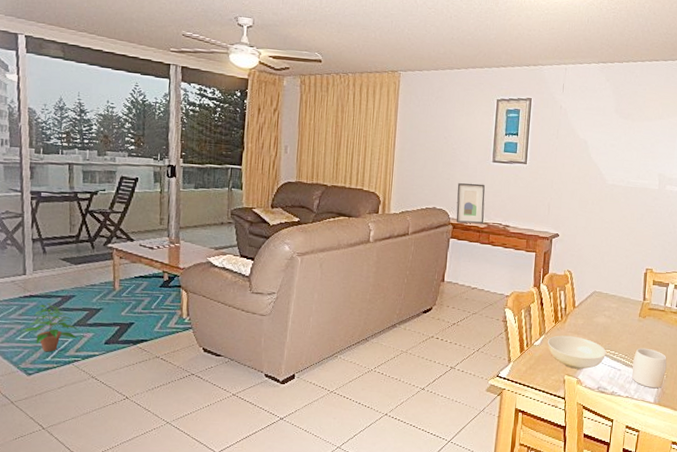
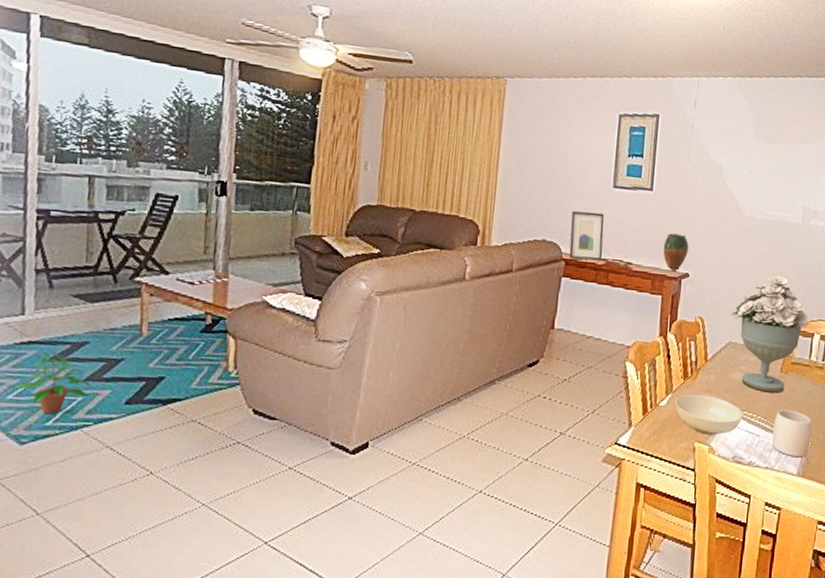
vase: none [536,200,558,232] -> present [663,233,688,271]
bouquet: none [595,234,665,334] -> present [730,275,809,393]

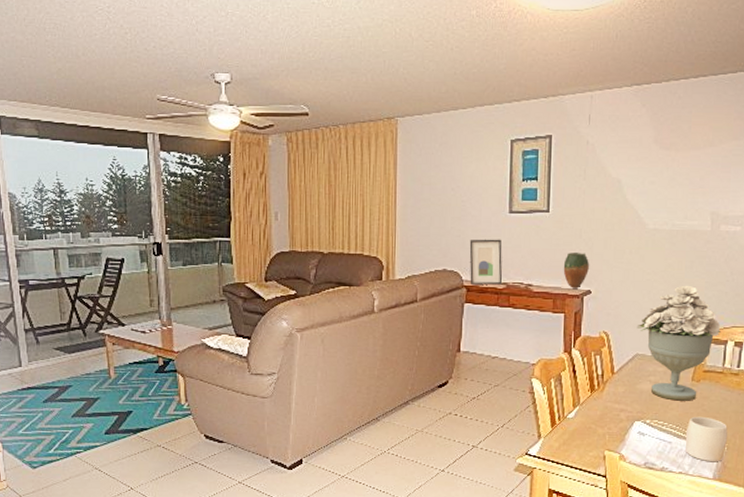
potted plant: present [13,351,91,415] -> none [22,395,78,445]
bowl: present [674,394,744,435] -> none [582,406,654,443]

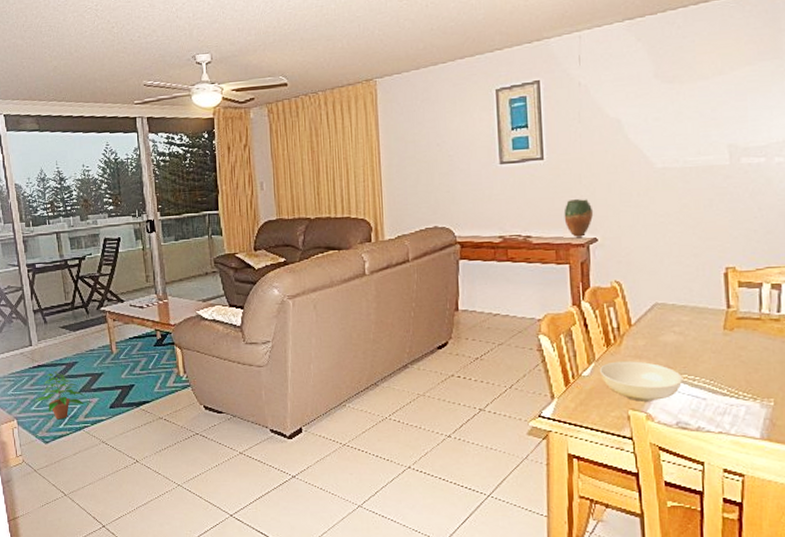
potted plant: none [22,395,78,445] -> present [34,372,85,420]
picture frame: present [469,239,503,285] -> none [460,191,499,240]
bowl: none [582,406,654,443] -> present [599,361,683,402]
bouquet: present [636,285,722,401] -> none [653,225,755,353]
mug: present [685,416,728,462] -> none [722,368,775,420]

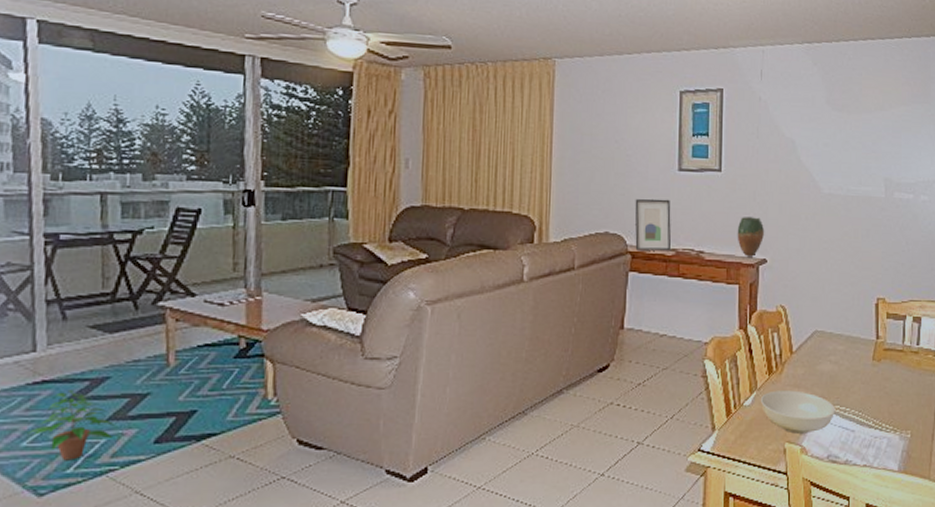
picture frame: none [460,191,499,240] -> present [634,198,672,251]

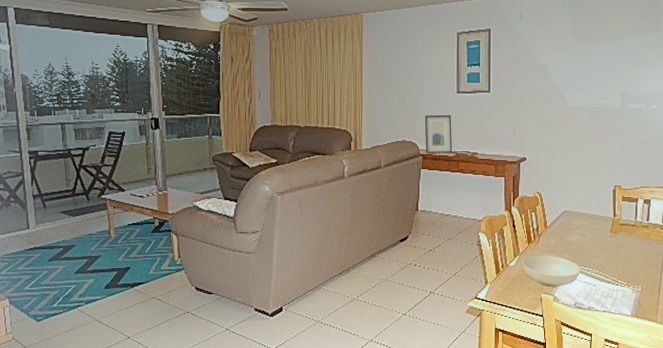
potted plant: present [27,390,115,461] -> none [28,254,80,299]
vase: present [737,217,764,257] -> none [503,126,524,156]

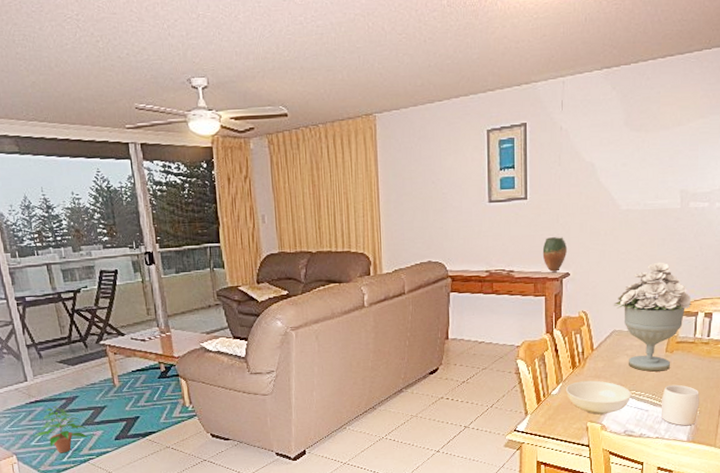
potted plant: none [28,254,80,299] -> present [33,406,88,454]
picture frame: present [424,114,453,153] -> none [452,228,486,274]
vase: none [503,126,524,156] -> present [542,237,566,272]
bouquet: none [564,152,633,250] -> present [613,262,693,372]
mug: none [607,262,642,302] -> present [661,384,700,426]

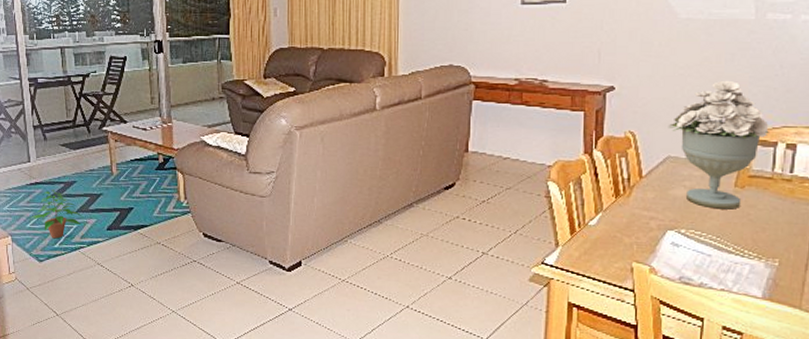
vase: present [542,237,566,272] -> none [582,46,612,84]
bowl: present [565,380,632,415] -> none [606,212,690,255]
mug: present [661,384,700,426] -> none [727,227,780,279]

